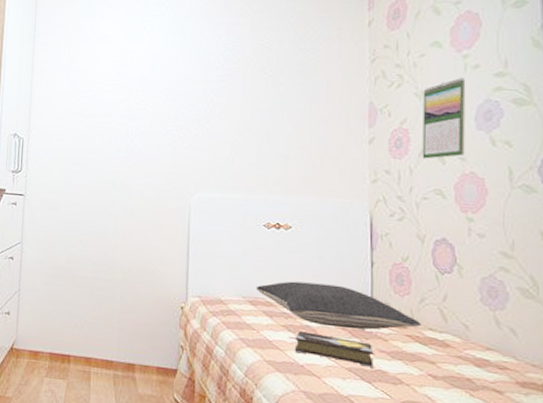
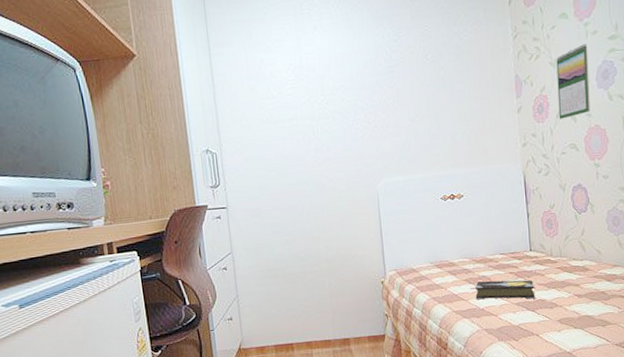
pillow: present [256,281,422,330] -> none [441,238,568,274]

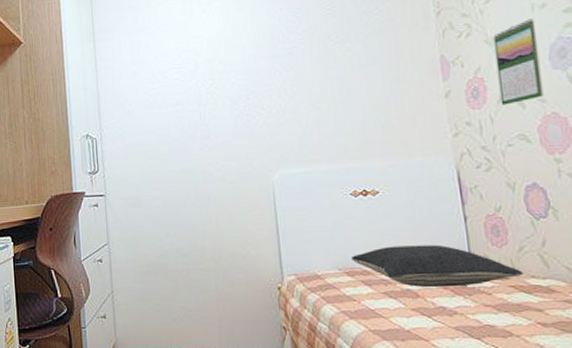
pillow: none [441,238,568,274] -> present [351,244,524,288]
hardback book: present [470,280,536,300] -> none [391,296,481,323]

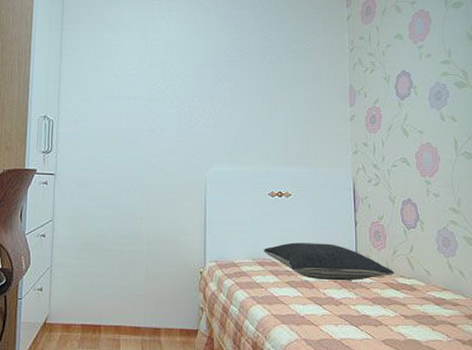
calendar: present [493,19,544,106] -> none [390,65,422,133]

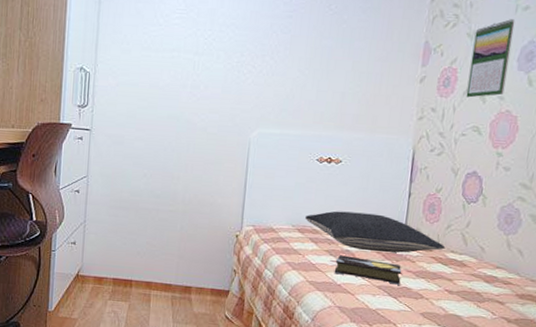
hardback book: none [291,286,360,313] -> present [330,255,403,285]
calendar: none [390,65,422,133] -> present [466,19,515,98]

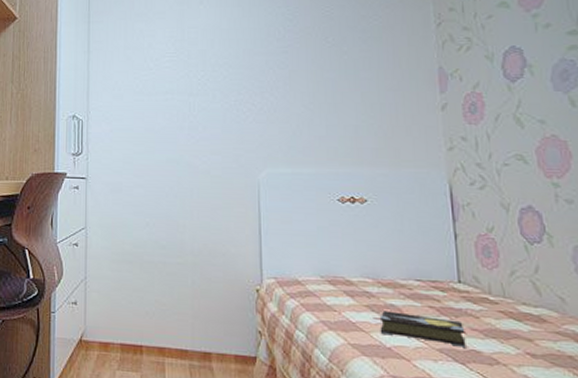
pillow: present [305,211,446,253] -> none [335,258,514,307]
calendar: present [466,19,515,98] -> none [494,38,544,123]

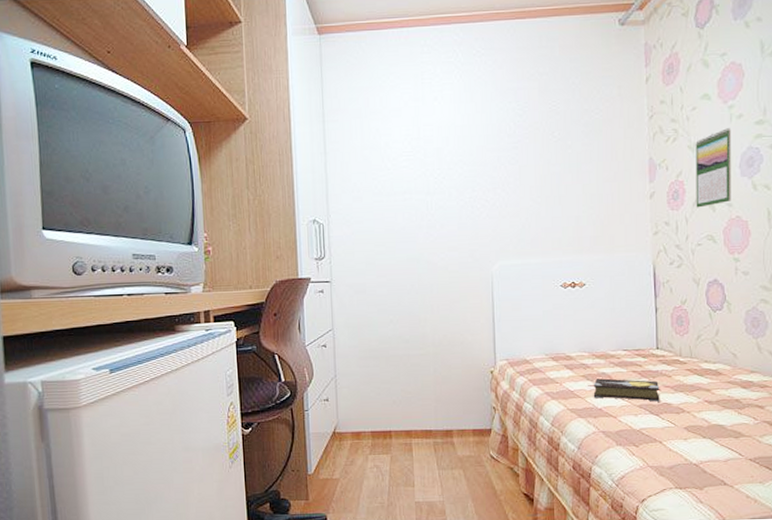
calendar: none [494,38,544,123] -> present [695,128,731,208]

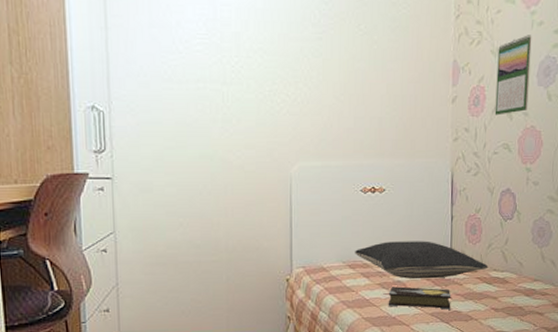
pillow: none [557,333,699,371] -> present [355,241,489,279]

